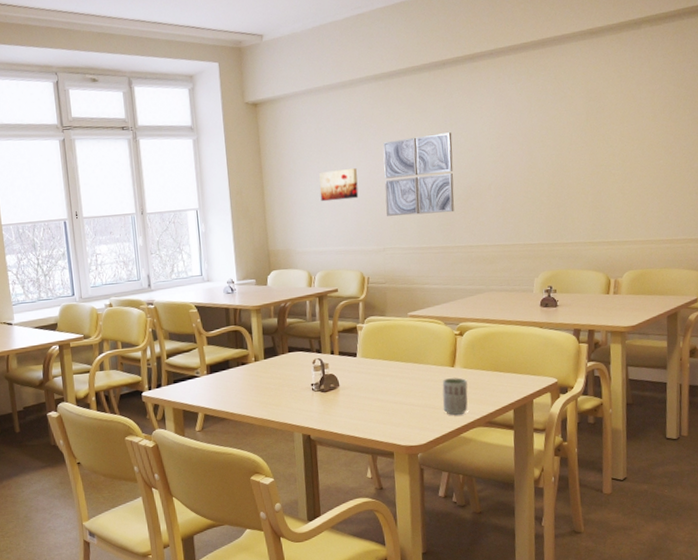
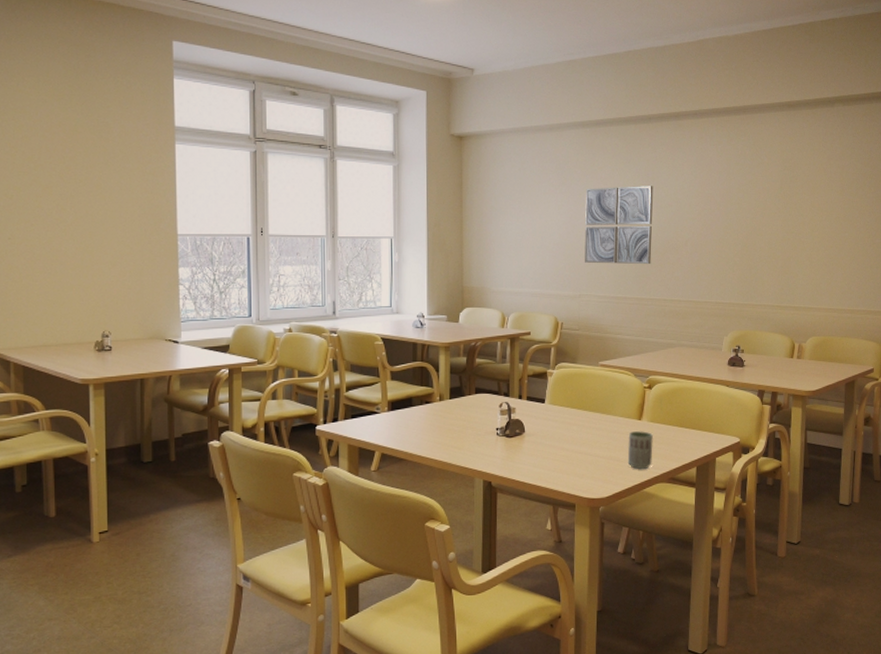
wall art: present [319,168,359,202] -> none [519,212,558,242]

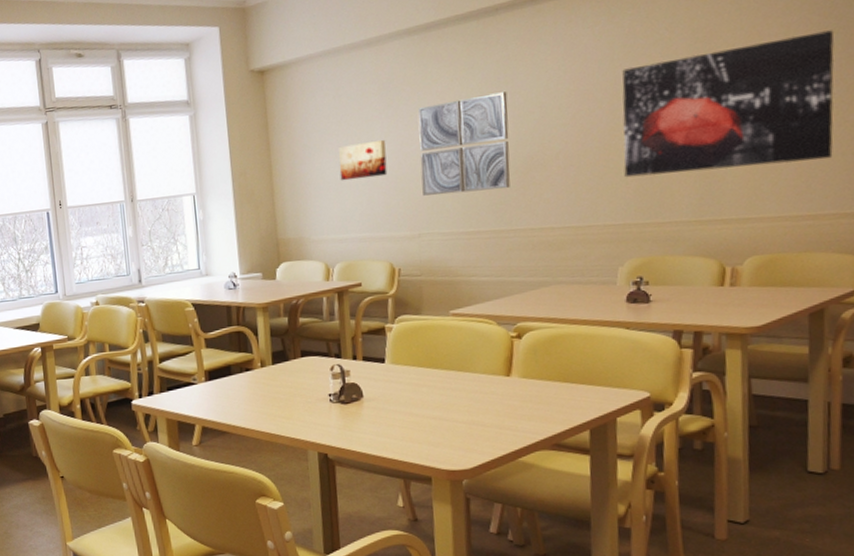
wall art: none [519,212,558,242] -> present [339,140,388,181]
cup: present [627,431,653,470] -> none [494,389,529,435]
wall art: none [732,175,870,270] -> present [622,30,834,178]

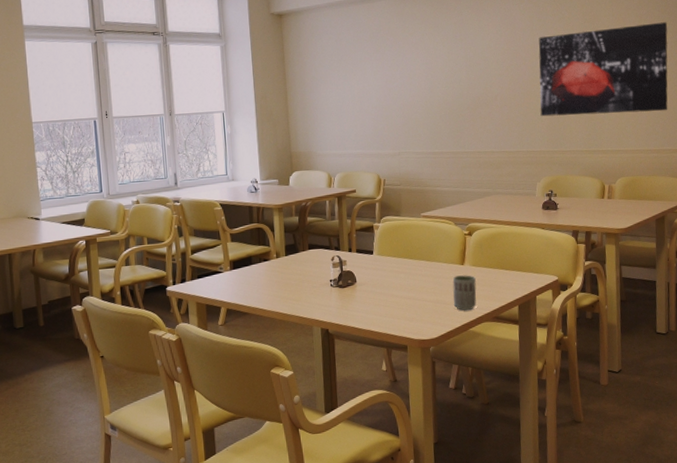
wall art: present [339,140,388,181] -> none [339,77,376,108]
wall art: present [418,91,510,196] -> none [399,47,464,123]
cup: none [494,389,529,435] -> present [452,275,477,311]

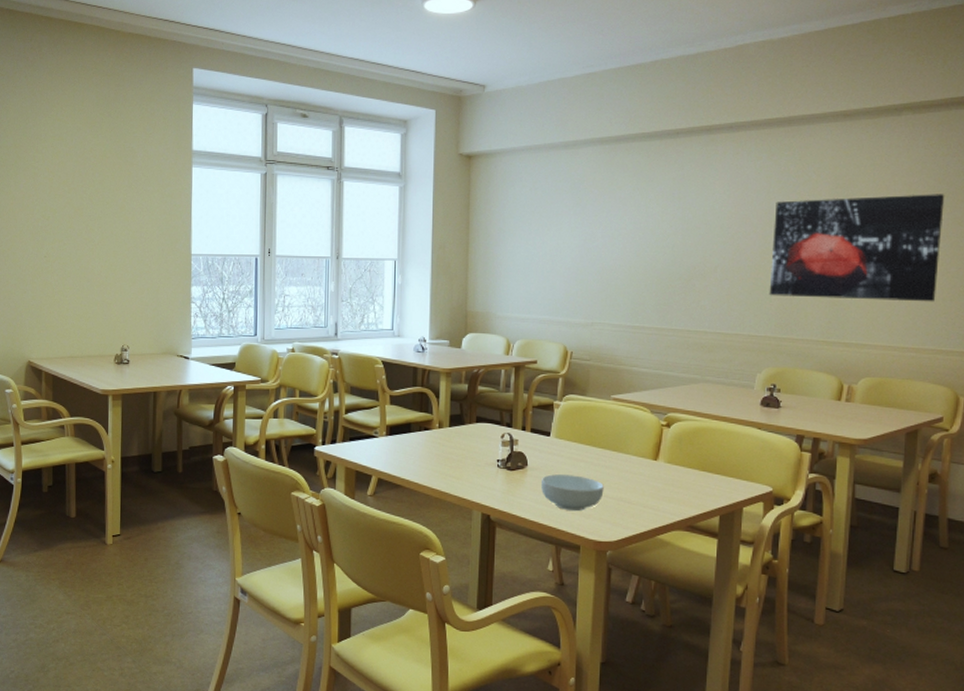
cereal bowl: none [369,285,423,317] -> present [540,474,604,511]
cup: present [452,275,477,311] -> none [640,472,670,515]

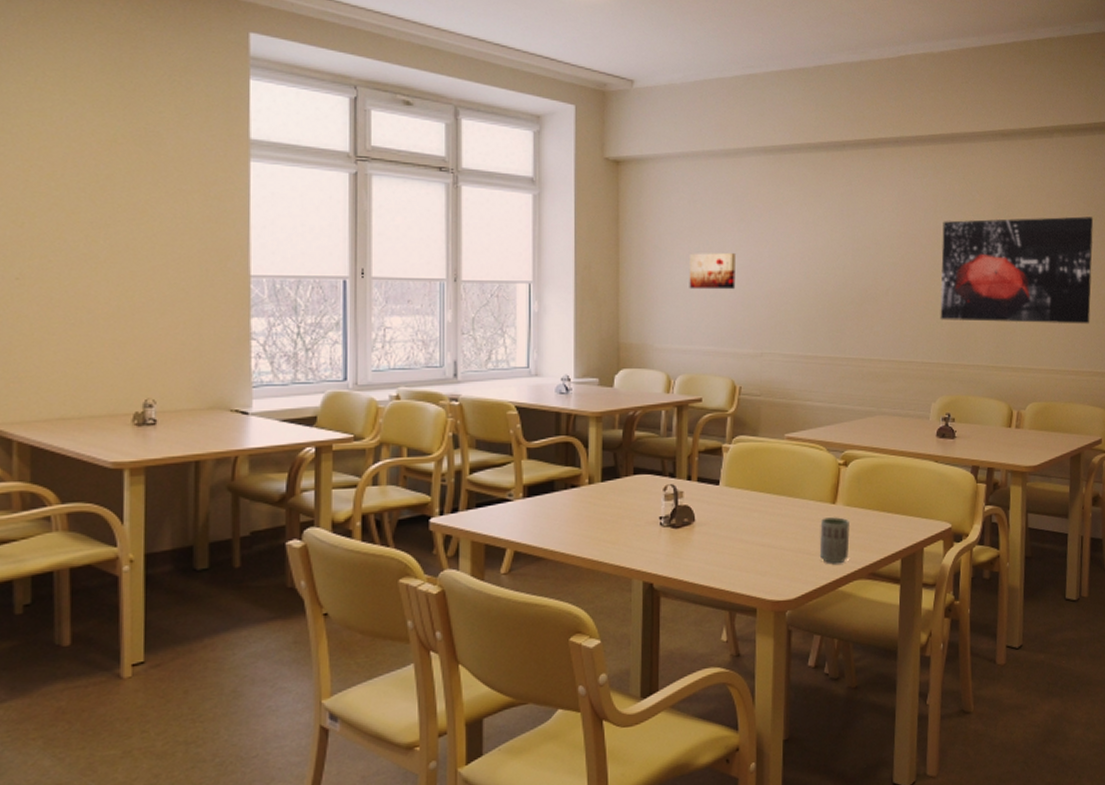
wall art: none [528,234,571,266] -> present [689,253,736,290]
cereal bowl: present [540,474,604,511] -> none [710,527,780,569]
cup: none [640,472,670,515] -> present [819,517,850,564]

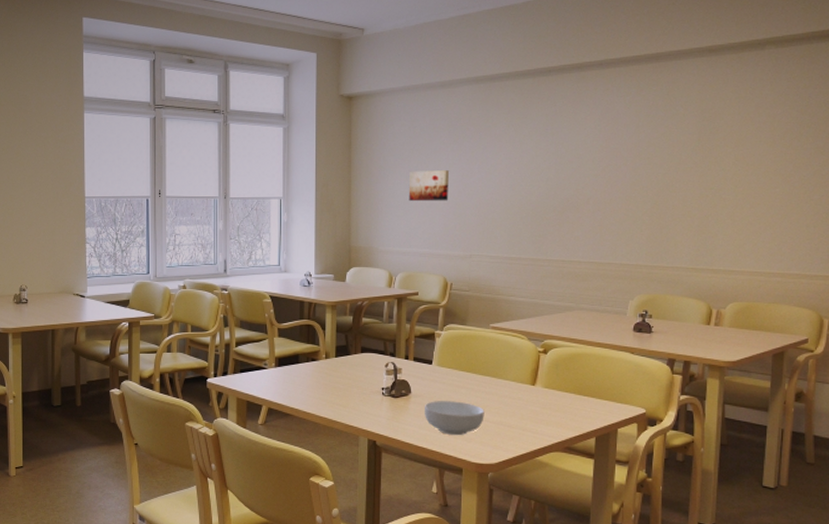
cereal bowl: none [710,527,780,569] -> present [424,401,484,435]
cup: present [819,517,850,564] -> none [519,397,547,437]
wall art: present [940,216,1094,324] -> none [640,124,808,229]

